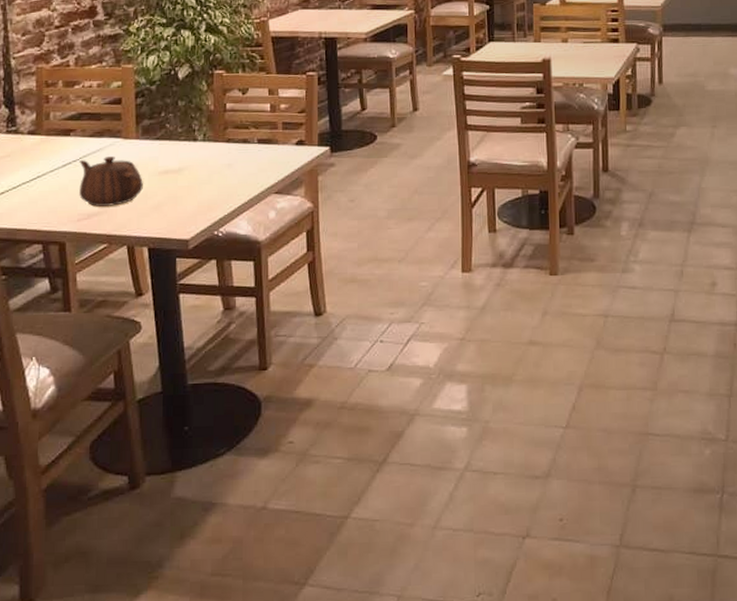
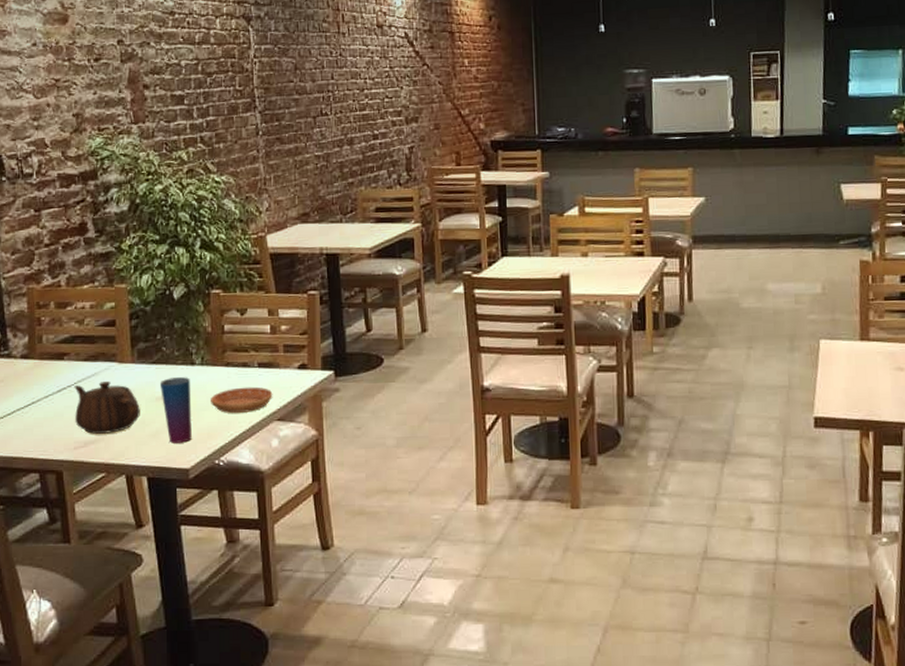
cup: none [162,152,193,215] -> present [159,377,192,443]
saucer: none [212,161,271,187] -> present [211,386,273,413]

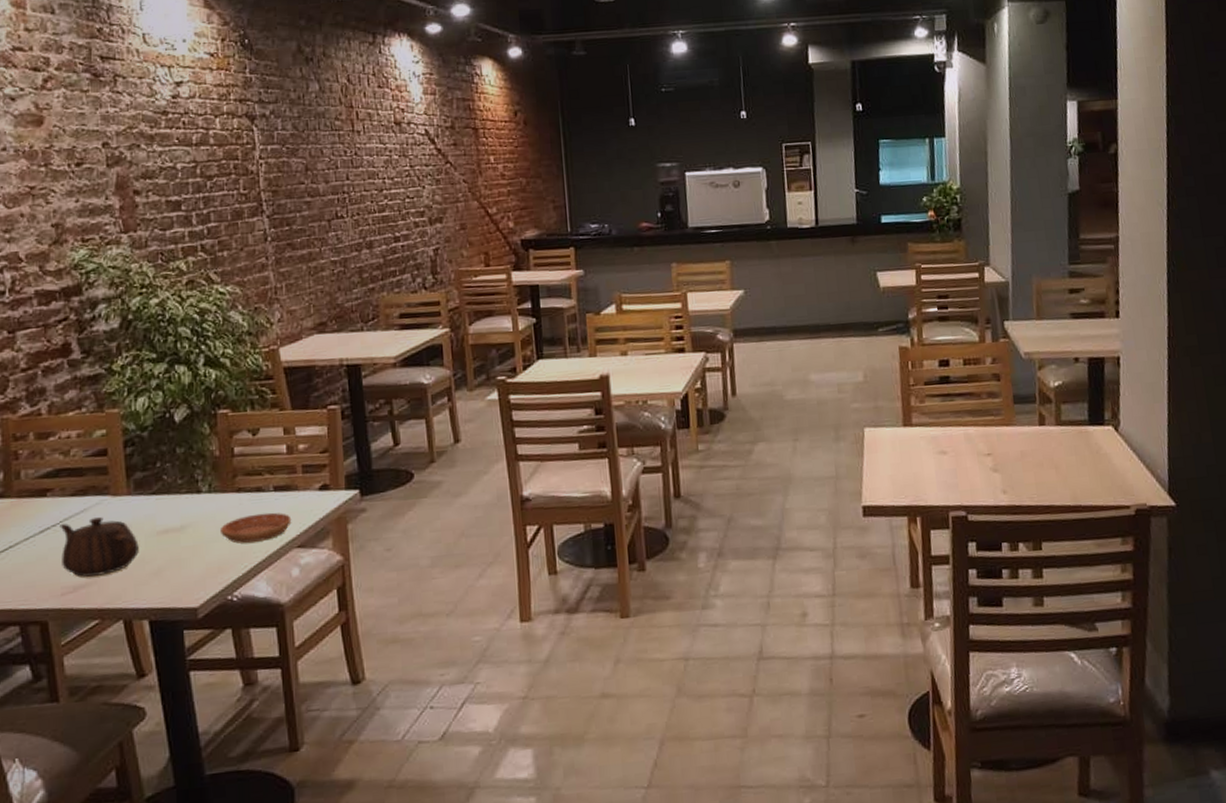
cup: present [159,377,192,443] -> none [160,507,200,581]

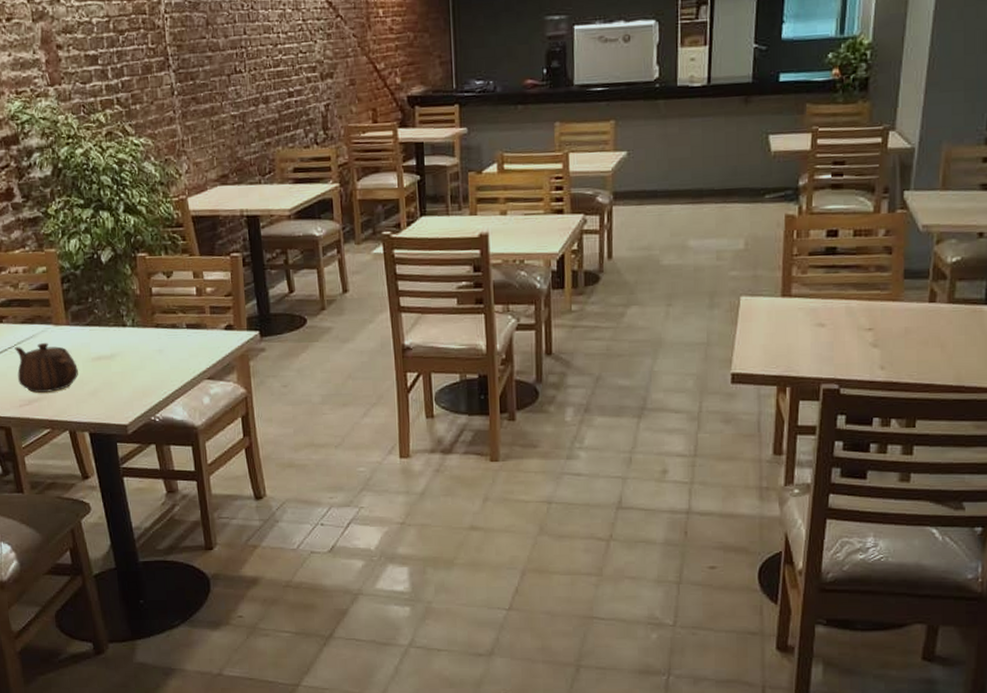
saucer: present [221,512,292,544] -> none [143,347,202,372]

